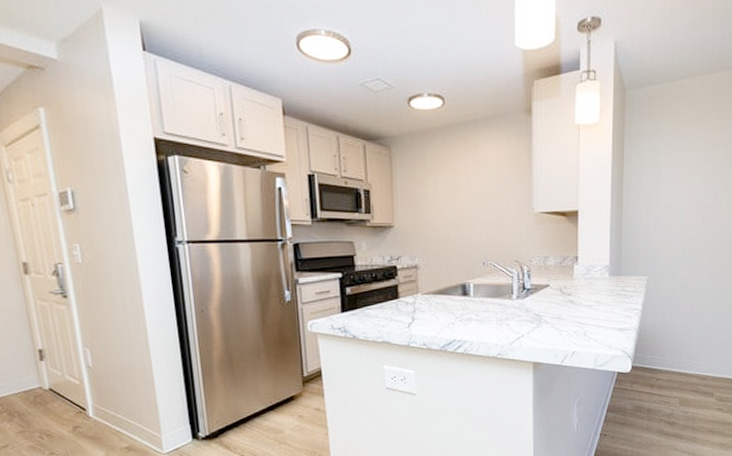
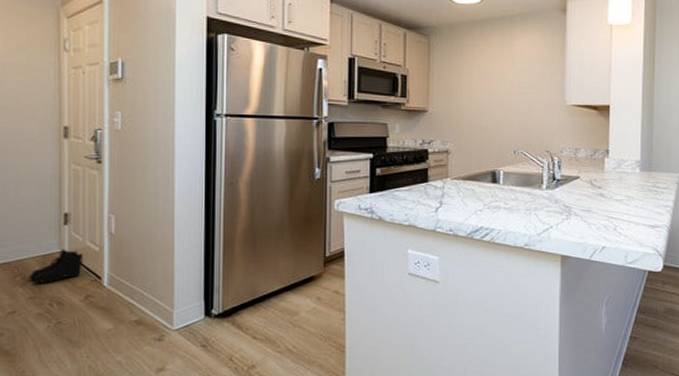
boots: none [14,384,67,418] -> present [28,249,84,283]

